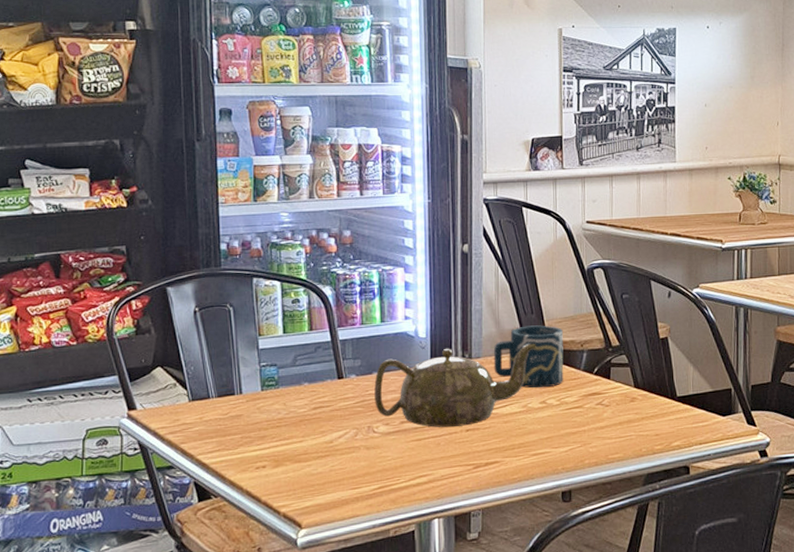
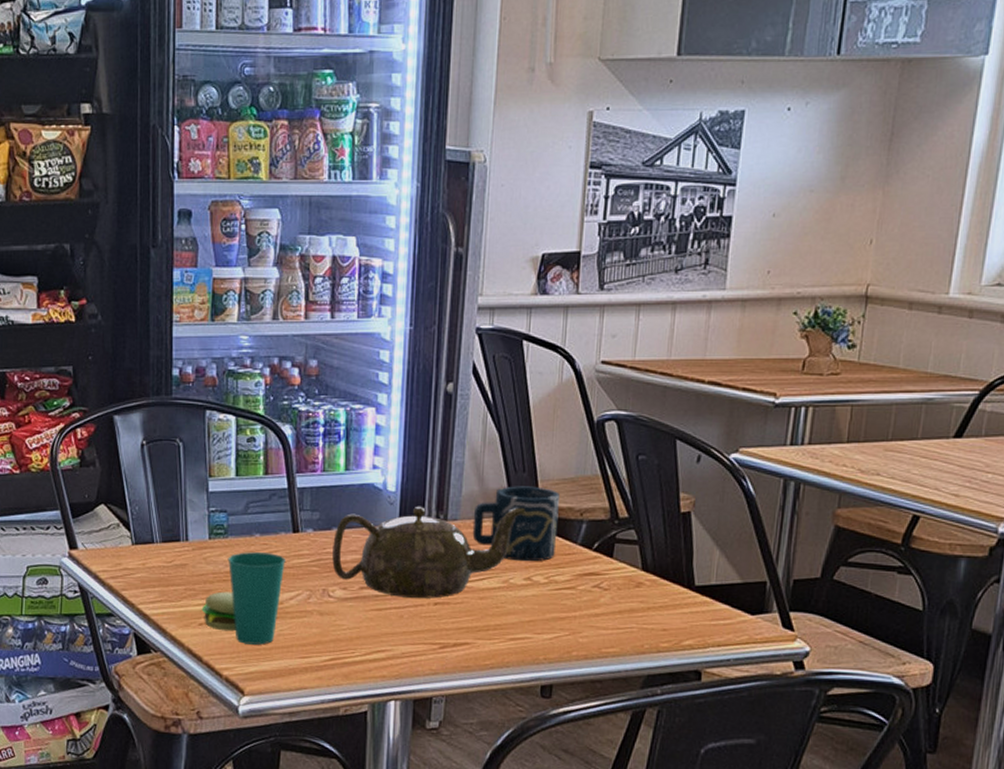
cup: none [258,398,333,482] -> present [201,552,286,645]

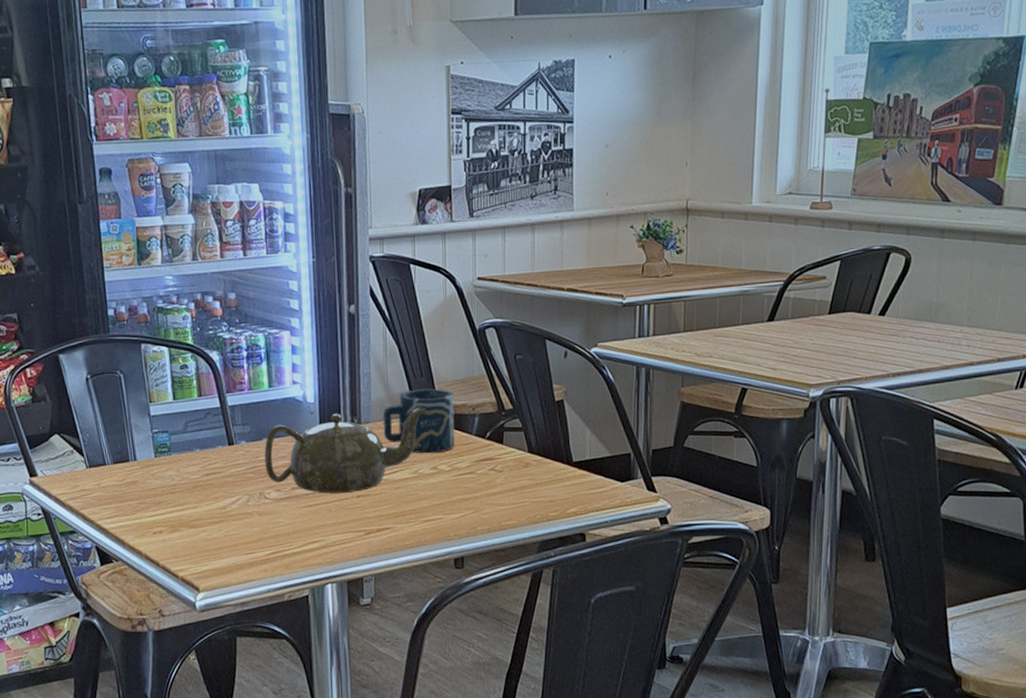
cup: present [201,552,286,645] -> none [154,465,225,547]

